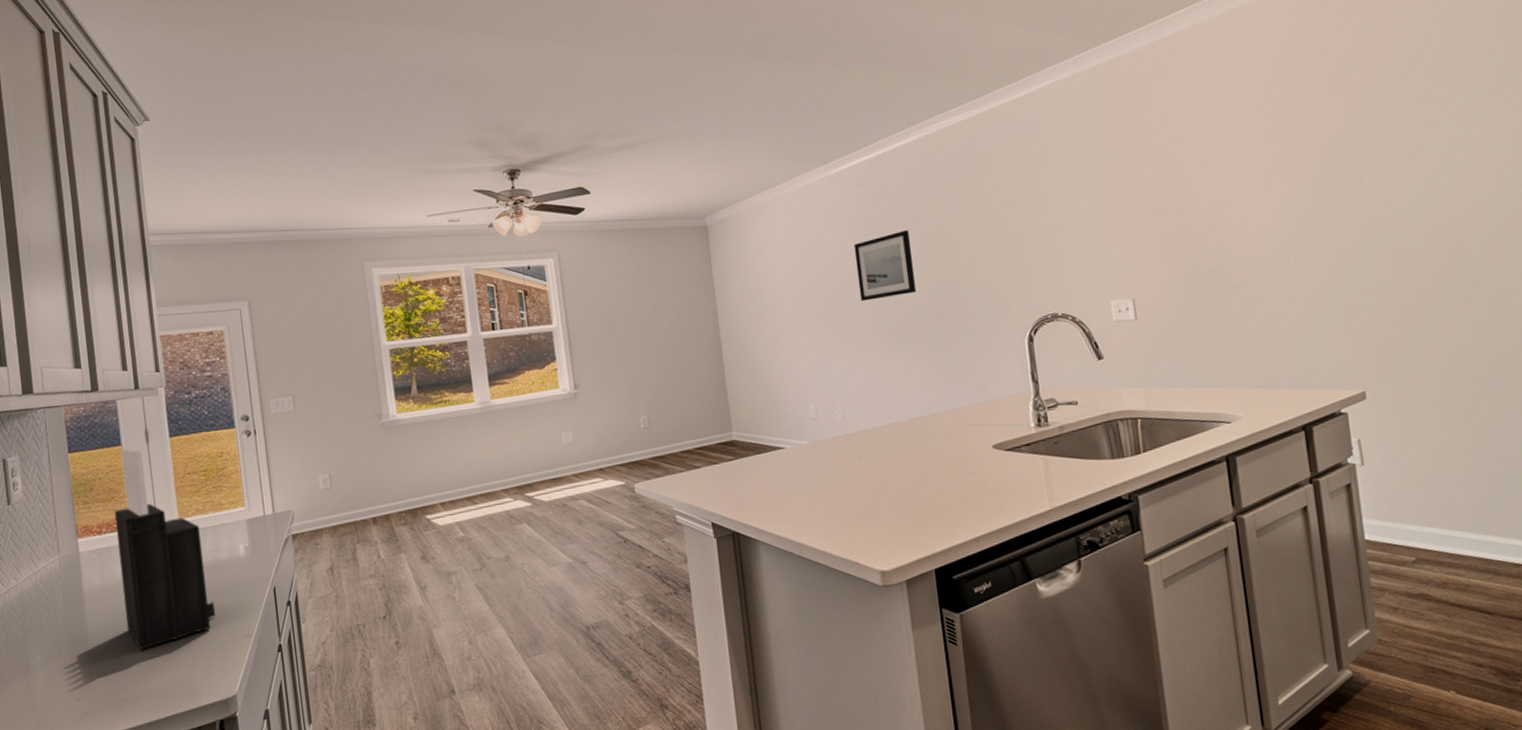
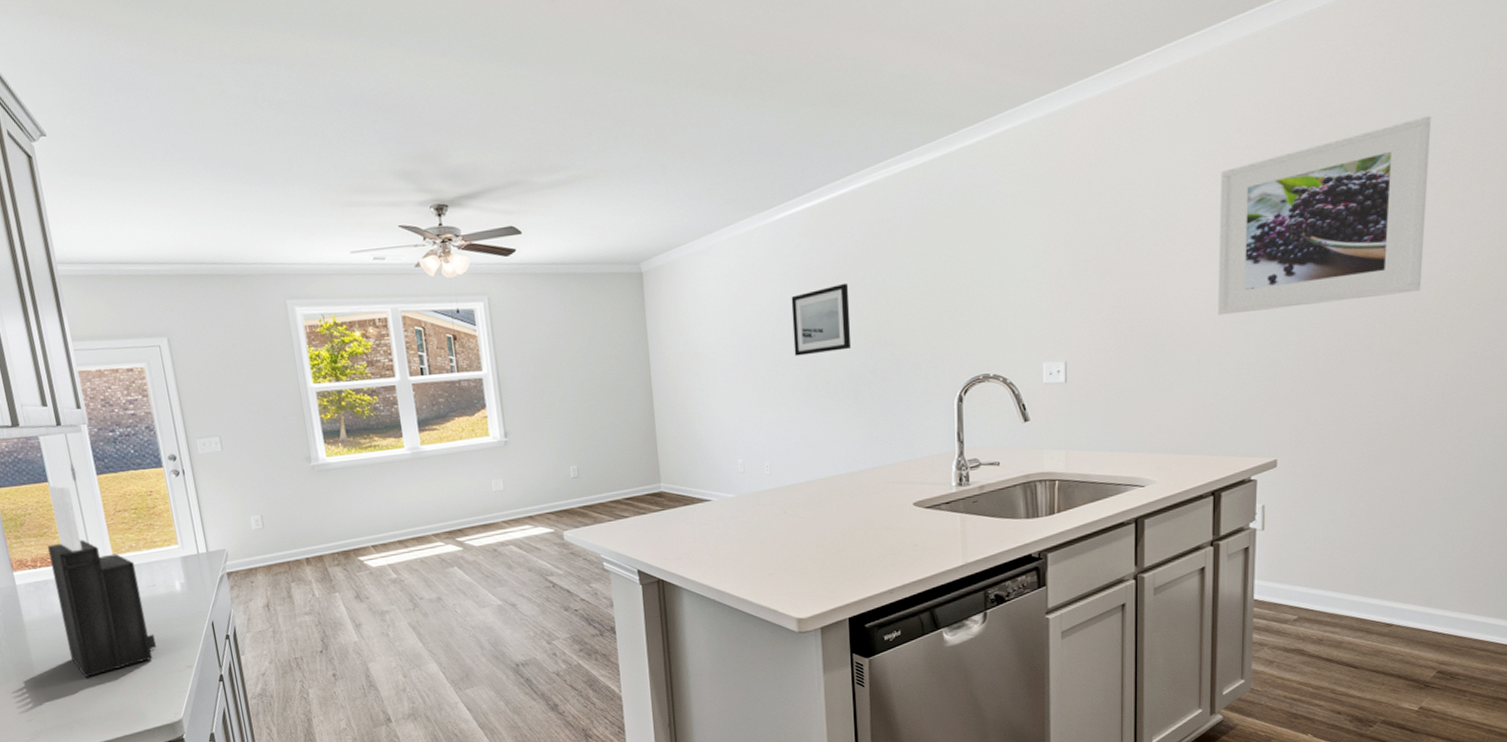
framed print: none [1263,57,1483,250] -> present [1218,115,1432,316]

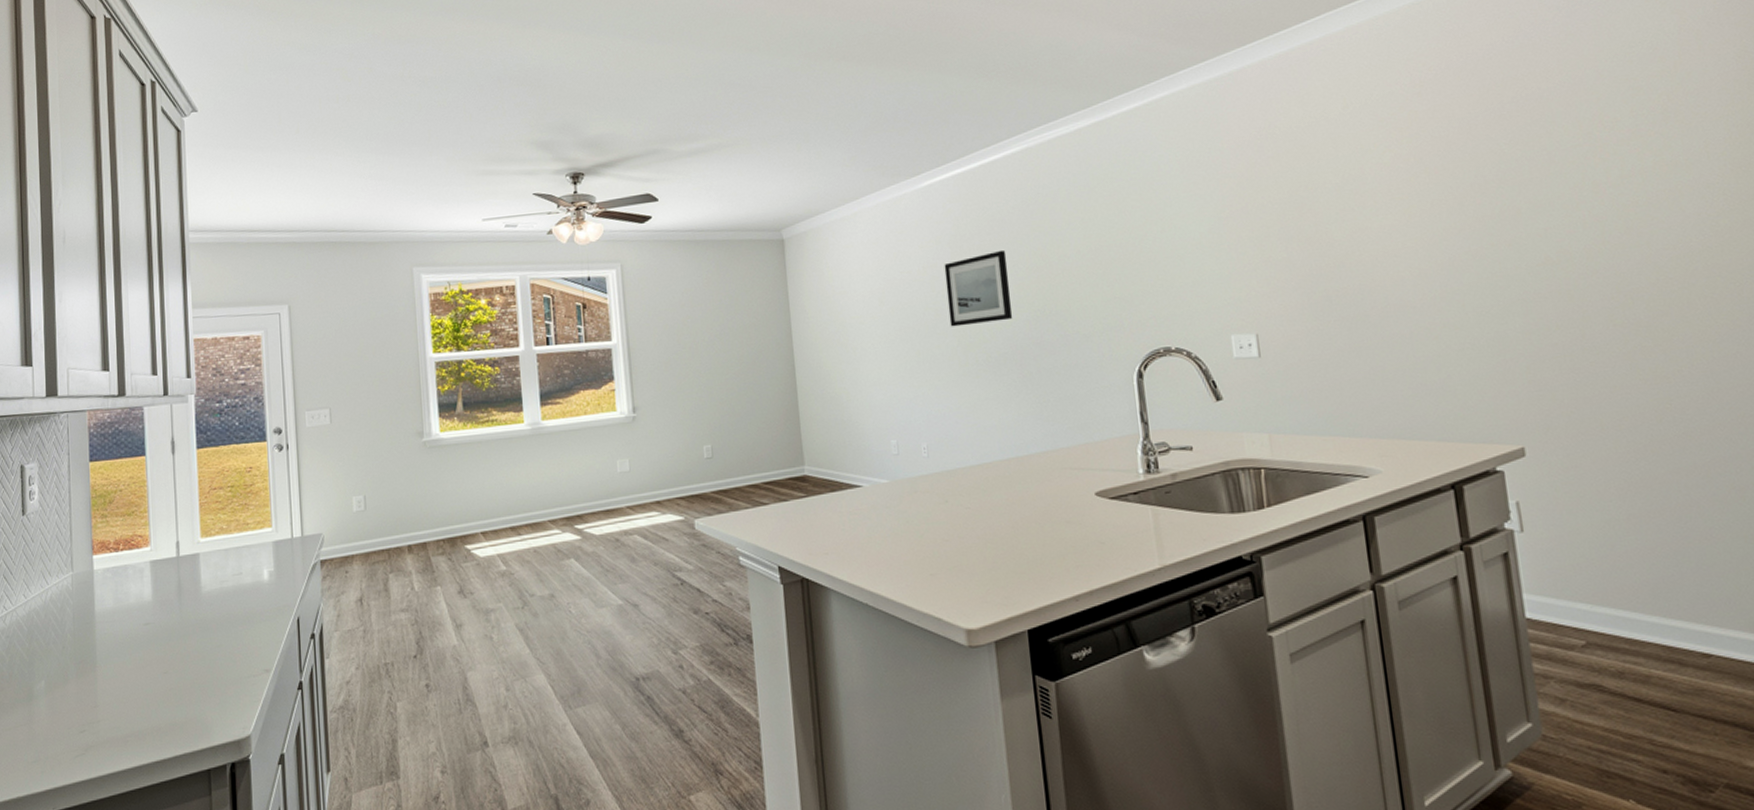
knife block: present [47,484,157,678] -> none [133,458,234,682]
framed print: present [1218,115,1432,316] -> none [1405,77,1660,285]

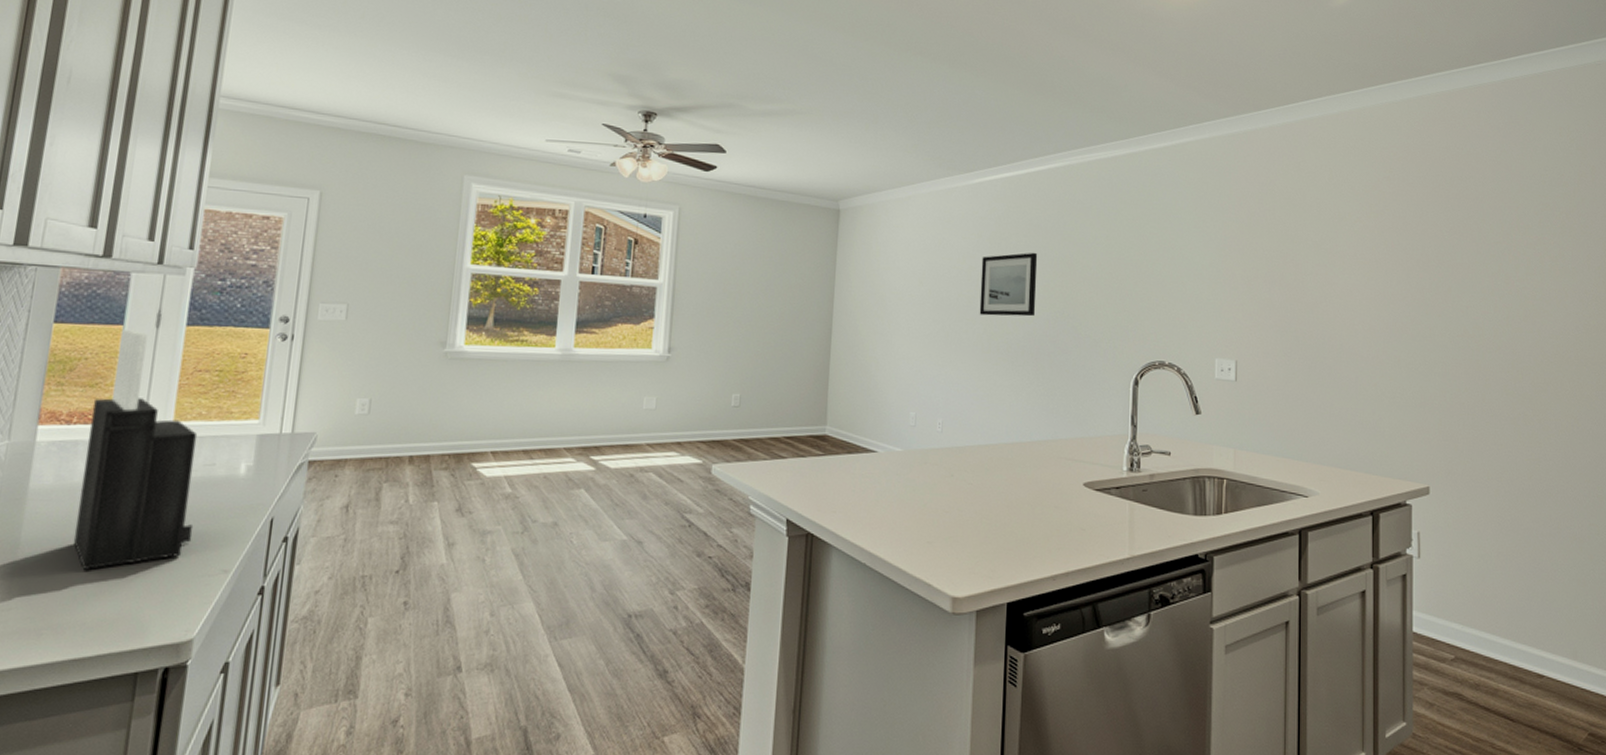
knife block: none [133,458,234,682] -> present [73,329,198,571]

